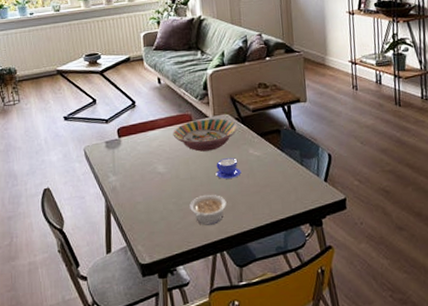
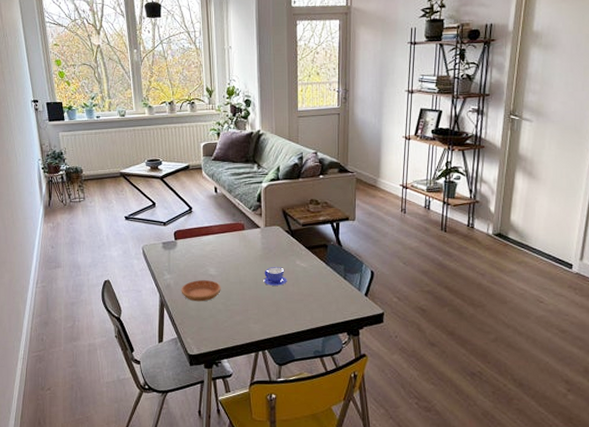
saucer: none [128,178,172,204] -> present [181,280,221,302]
serving bowl: present [173,118,238,152] -> none [226,229,287,259]
legume: present [190,194,227,225] -> none [237,298,271,326]

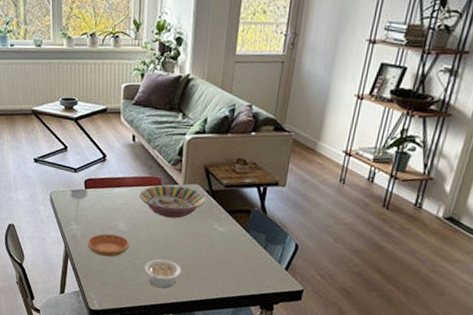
serving bowl: none [226,229,287,259] -> present [139,185,207,219]
legume: none [237,298,271,326] -> present [144,259,181,288]
teacup: present [263,267,287,286] -> none [175,228,202,249]

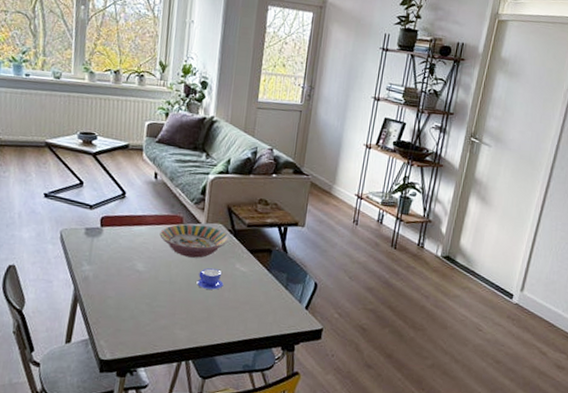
saucer: present [87,233,130,257] -> none [100,275,148,300]
legume: present [144,259,181,288] -> none [163,301,202,333]
teacup: none [175,228,202,249] -> present [196,268,224,290]

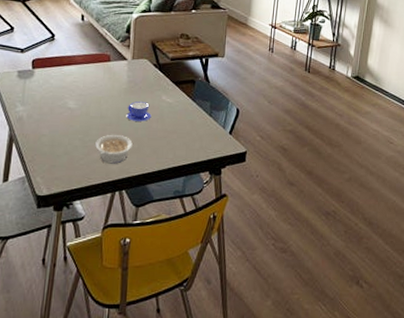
serving bowl: present [159,223,229,258] -> none [89,61,155,93]
legume: none [163,301,202,333] -> present [95,134,133,164]

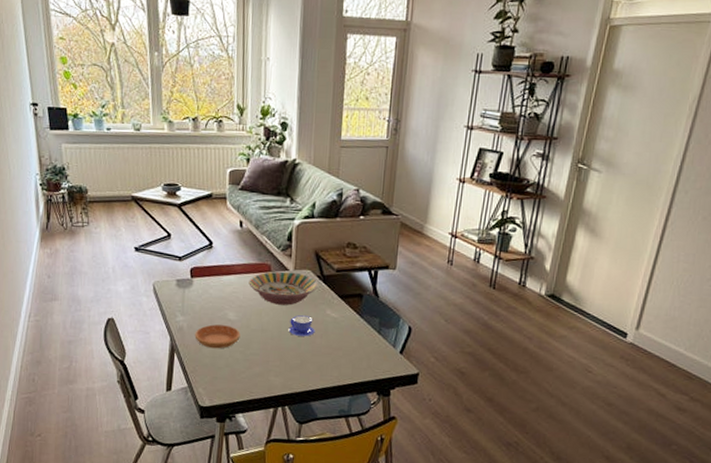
saucer: none [34,113,80,137] -> present [194,324,240,349]
serving bowl: none [89,61,155,93] -> present [249,271,318,306]
legume: present [95,134,133,164] -> none [257,348,295,379]

